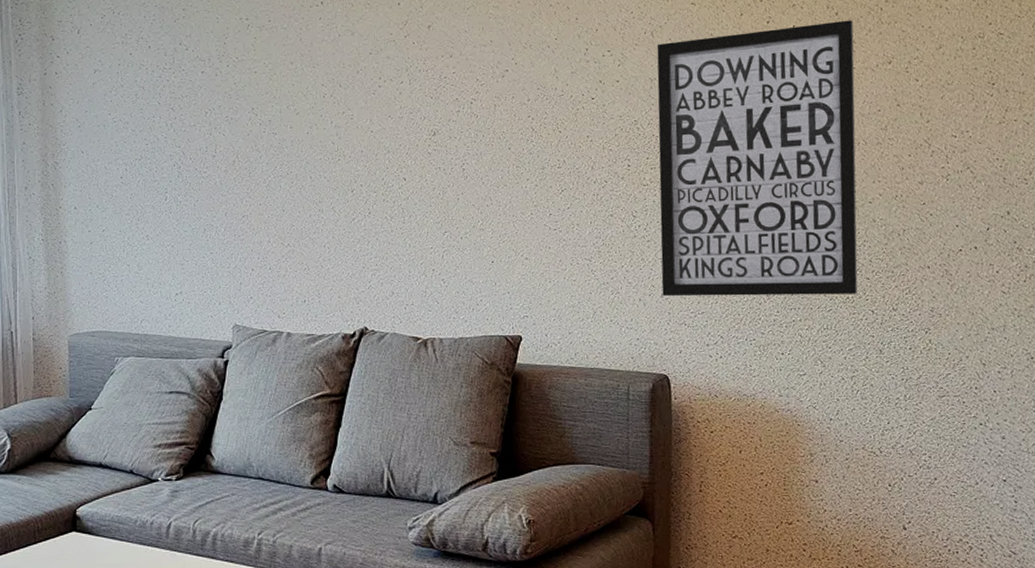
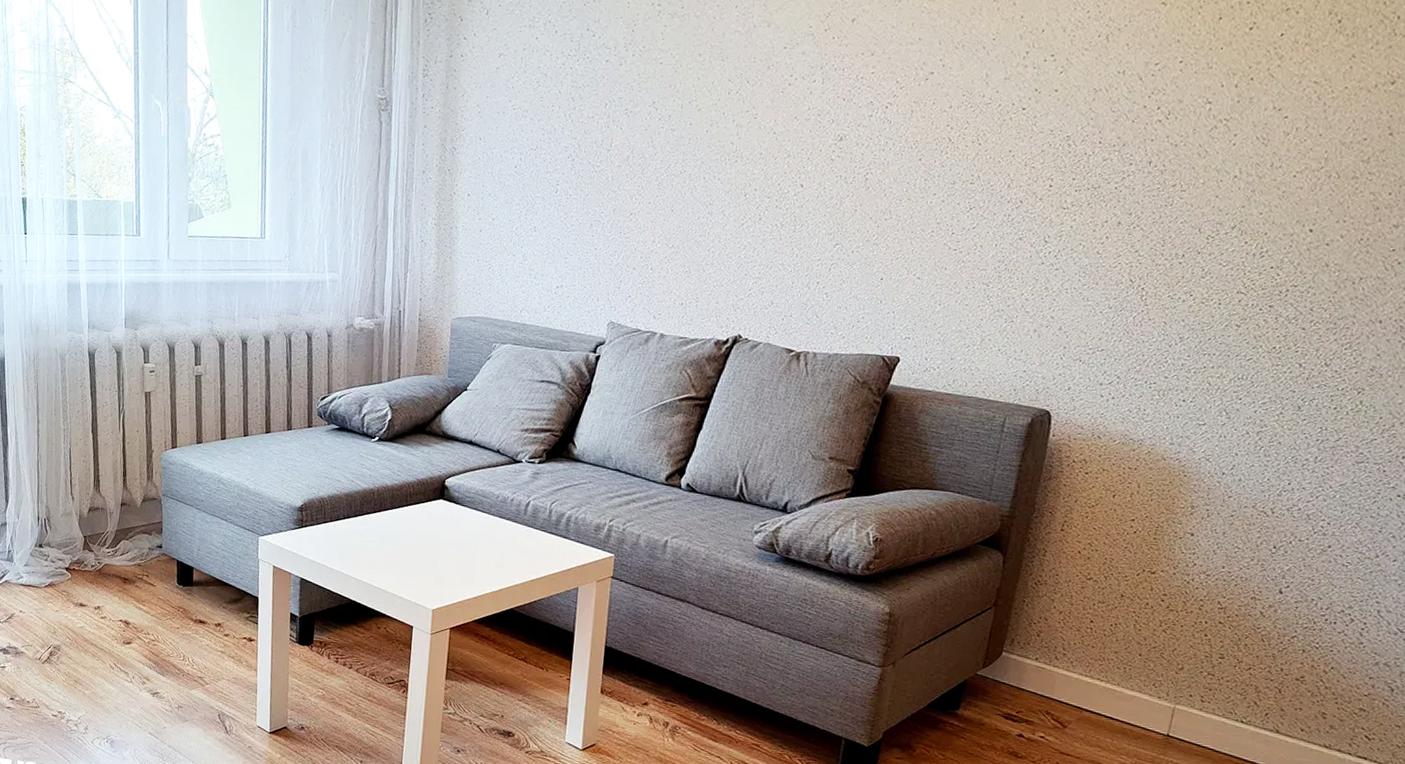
wall art: present [656,20,858,297] -> none [1061,29,1359,345]

